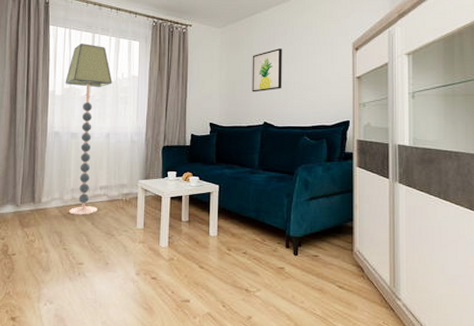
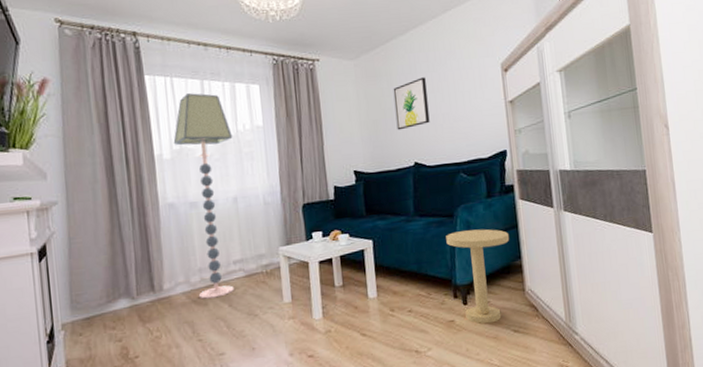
side table: none [285,188,344,276] -> present [446,229,510,324]

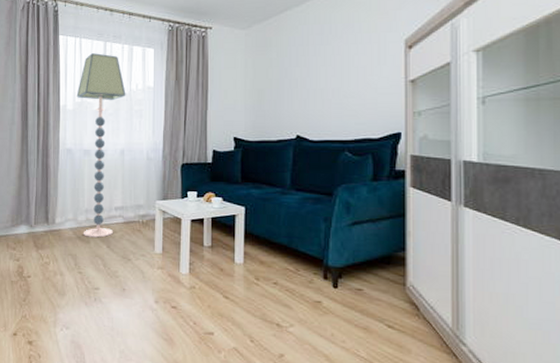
wall art: present [393,77,430,130] -> none [282,50,318,102]
side table: present [446,229,510,324] -> none [322,211,394,313]

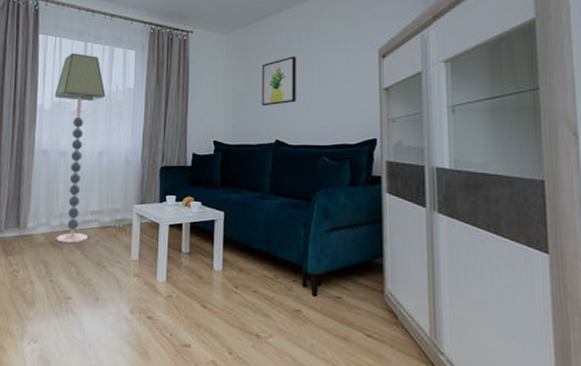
wall art: none [282,50,318,102] -> present [261,56,296,106]

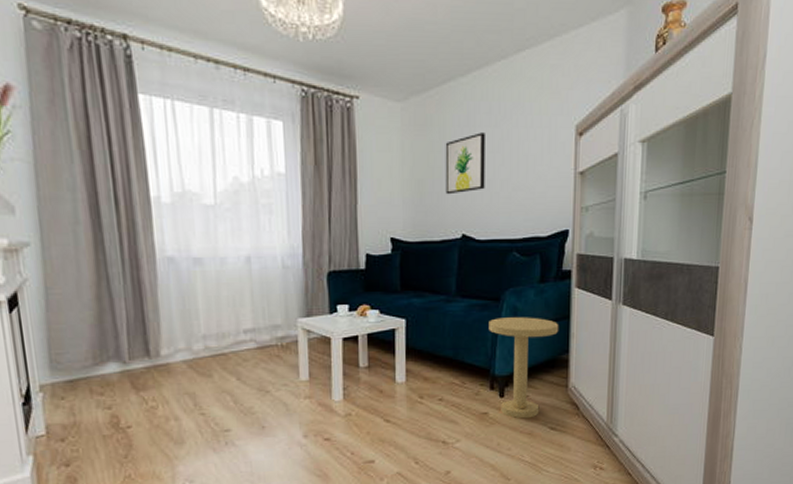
floor lamp: present [54,53,106,244] -> none [174,123,248,370]
side table: none [301,217,372,322] -> present [489,317,559,419]

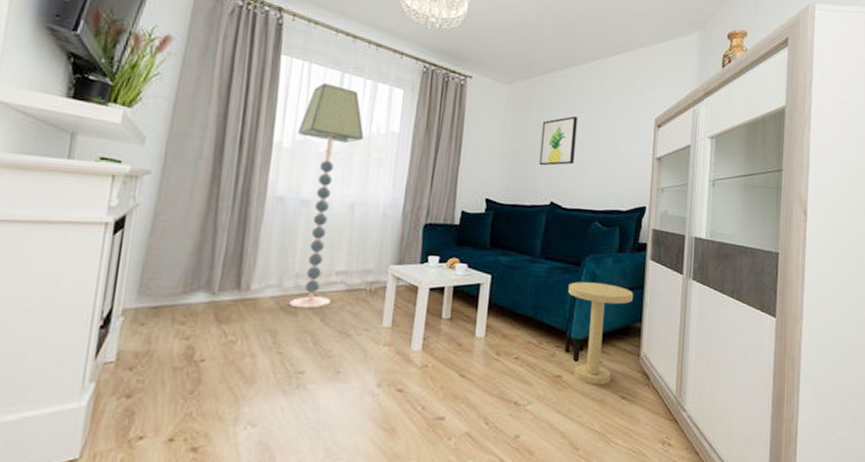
floor lamp: none [174,123,248,370] -> present [288,83,364,309]

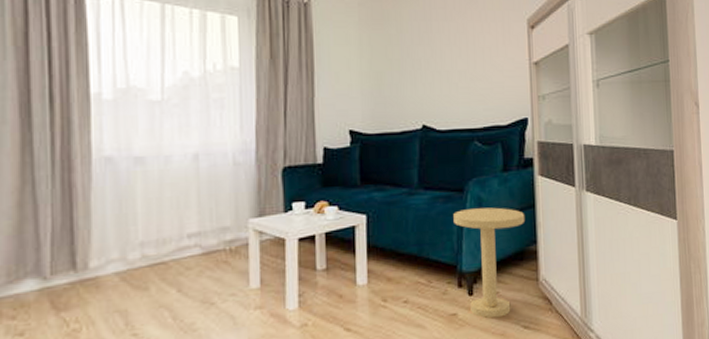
floor lamp: present [288,83,364,309] -> none [118,19,199,282]
wall art: present [539,116,577,166] -> none [403,26,443,86]

